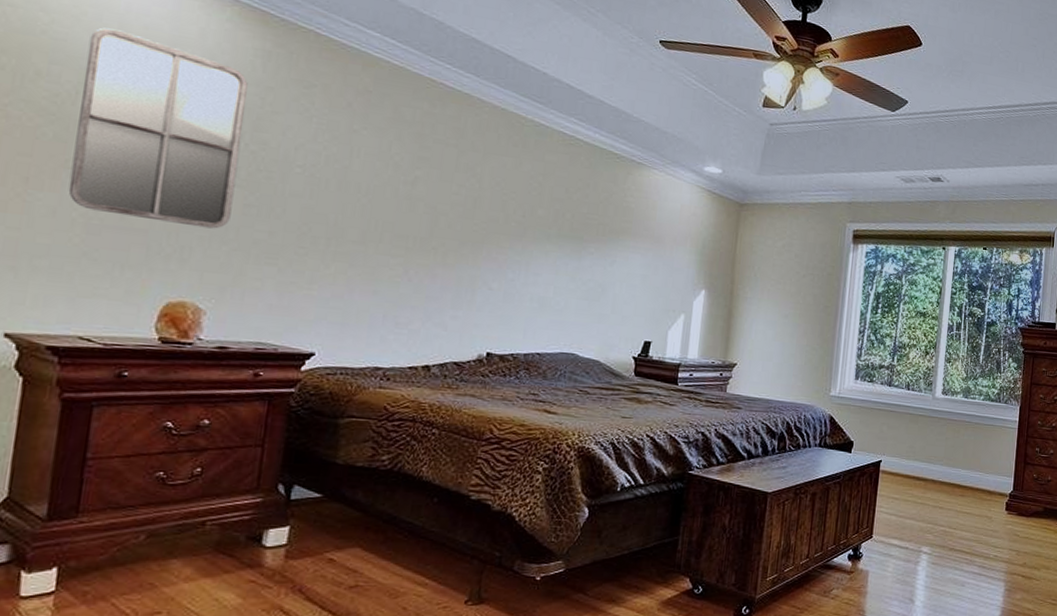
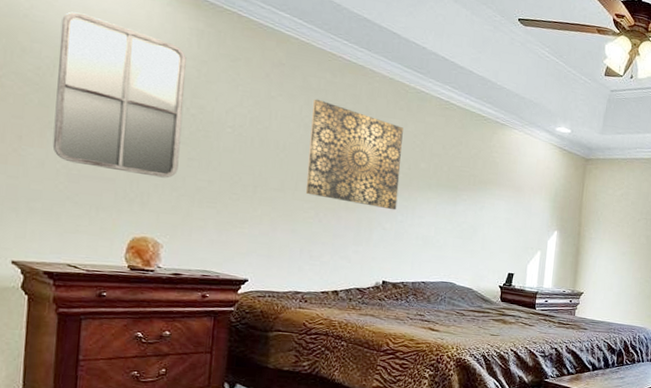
wall art: none [392,133,517,267] -> present [305,99,403,210]

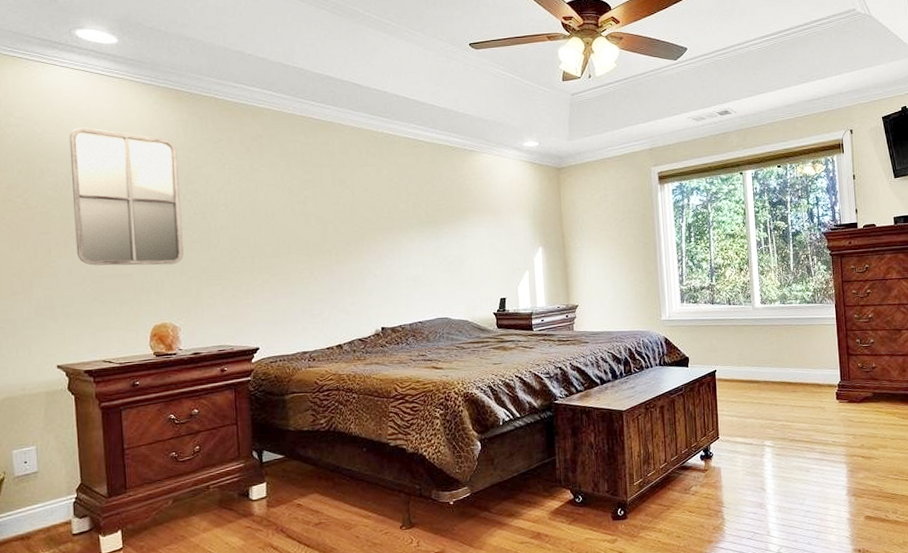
wall art: present [305,99,403,210] -> none [293,162,384,256]

